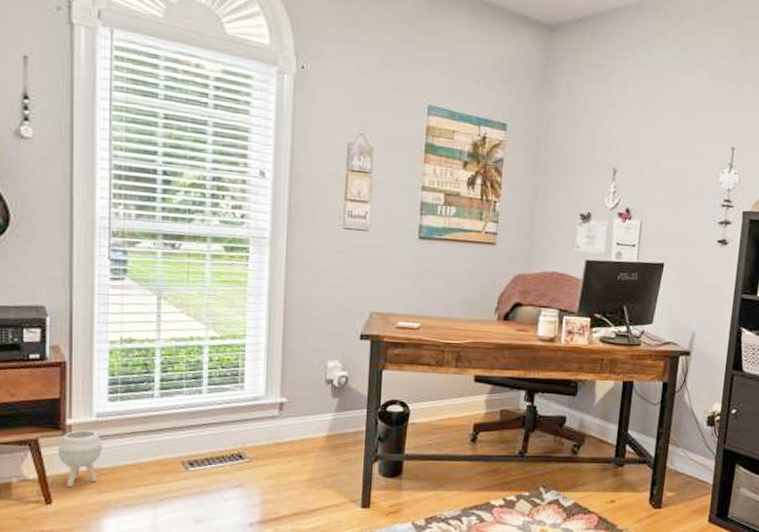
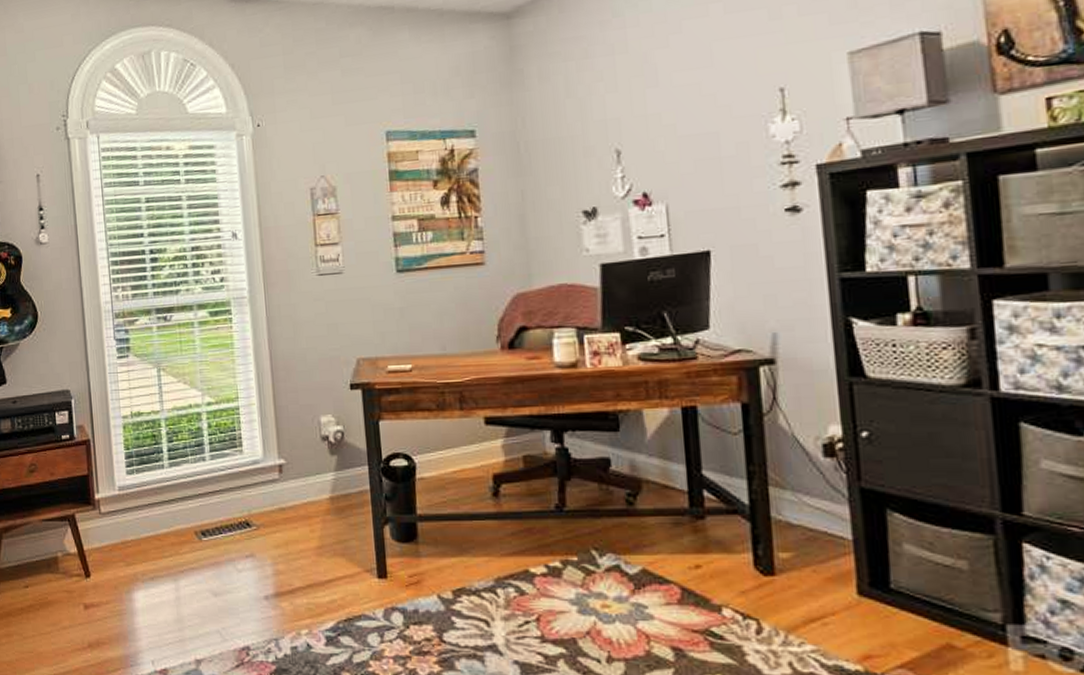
planter: present [57,430,102,488] -> none [90,504,126,561]

